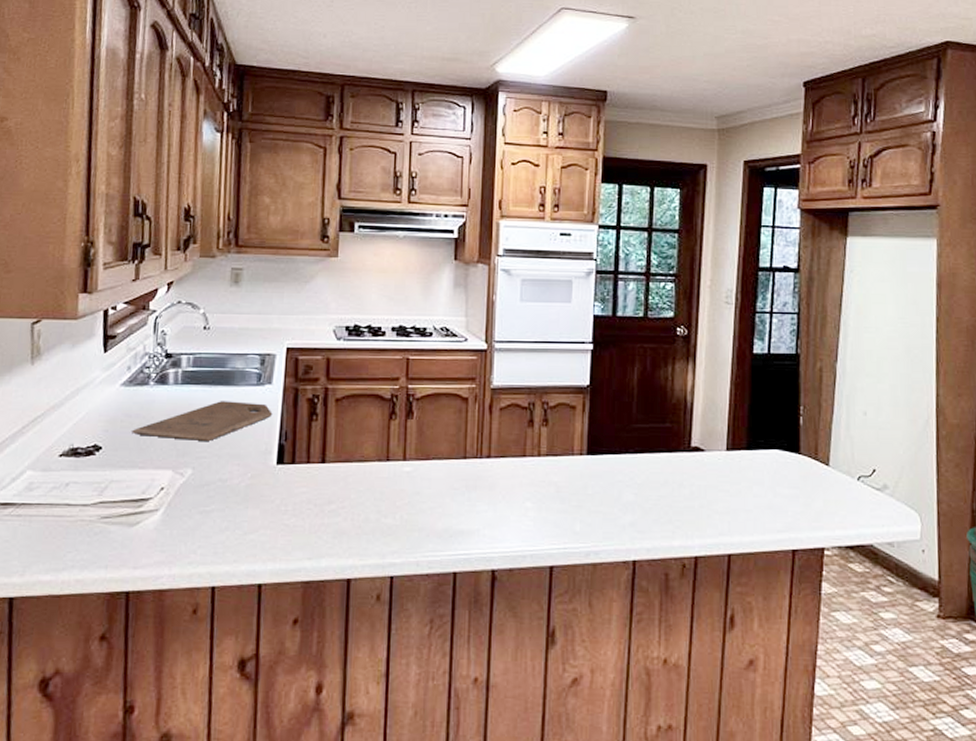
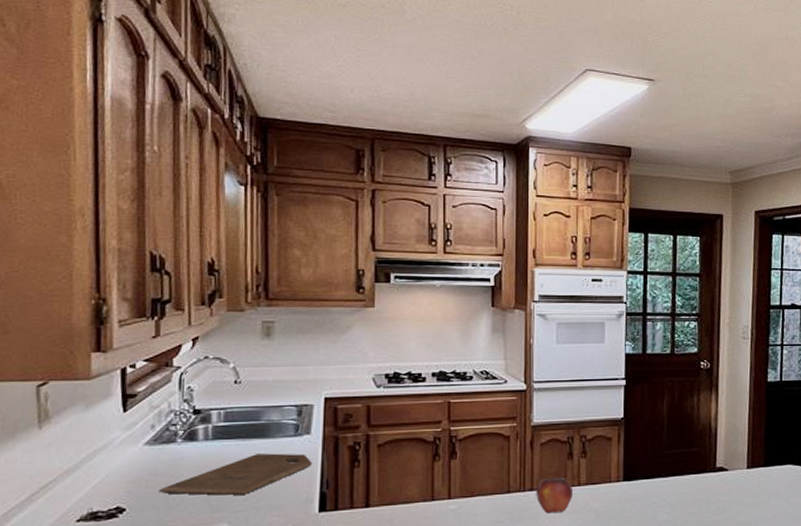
fruit: none [493,443,533,484] -> present [536,476,574,514]

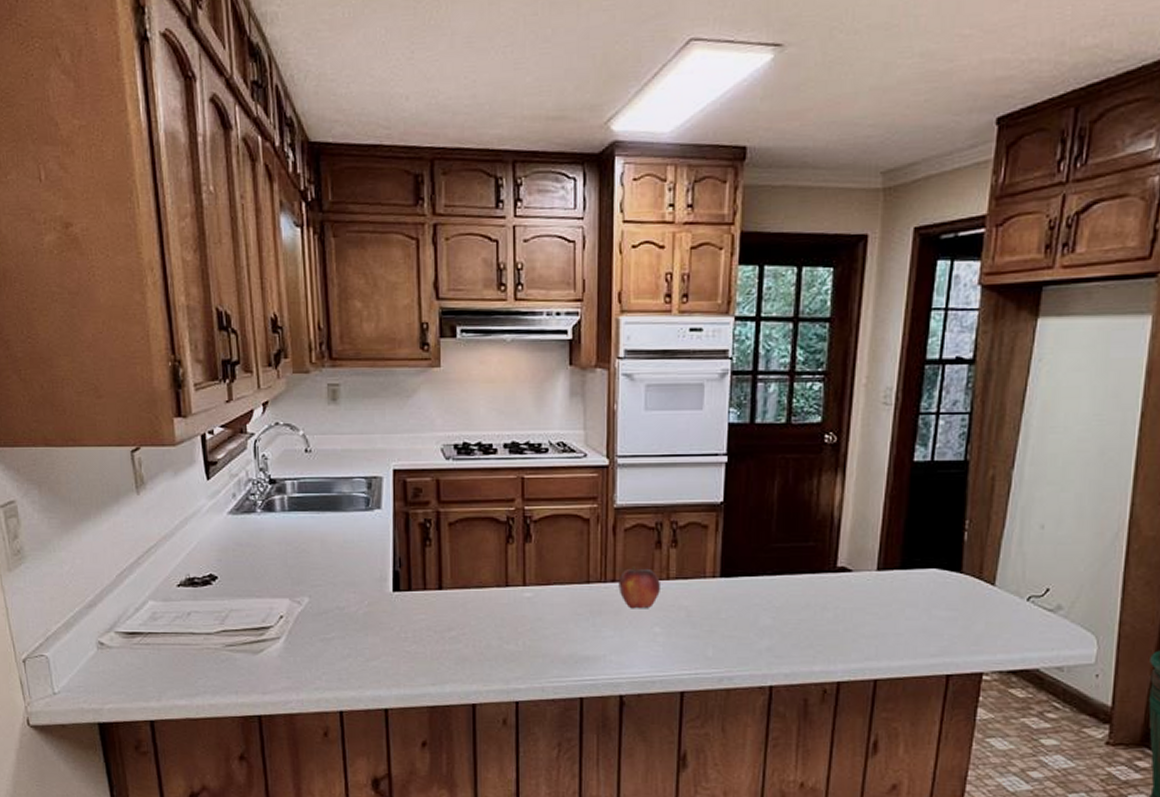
cutting board: present [157,453,312,496] -> none [243,528,384,570]

